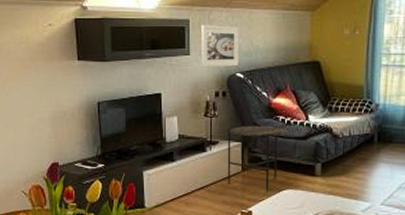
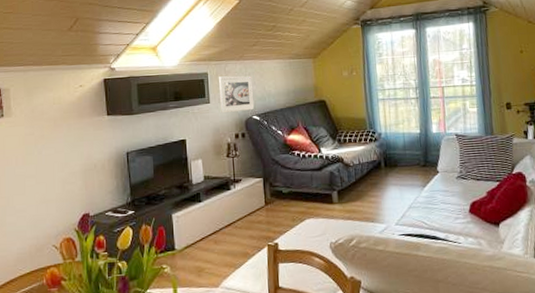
side table: present [227,125,286,194] -> none [249,160,303,225]

